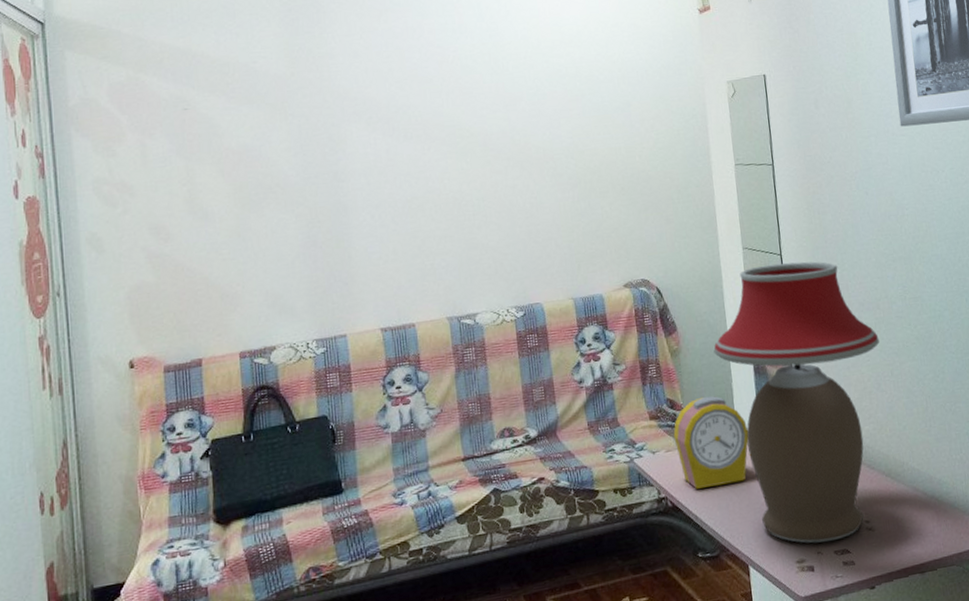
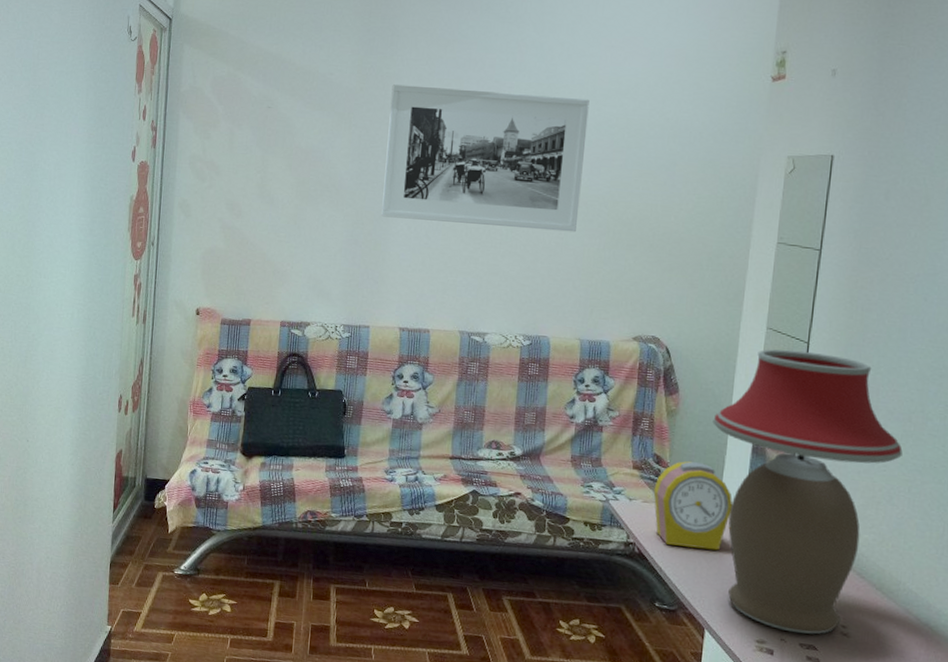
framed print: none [327,53,548,210] -> present [381,84,590,232]

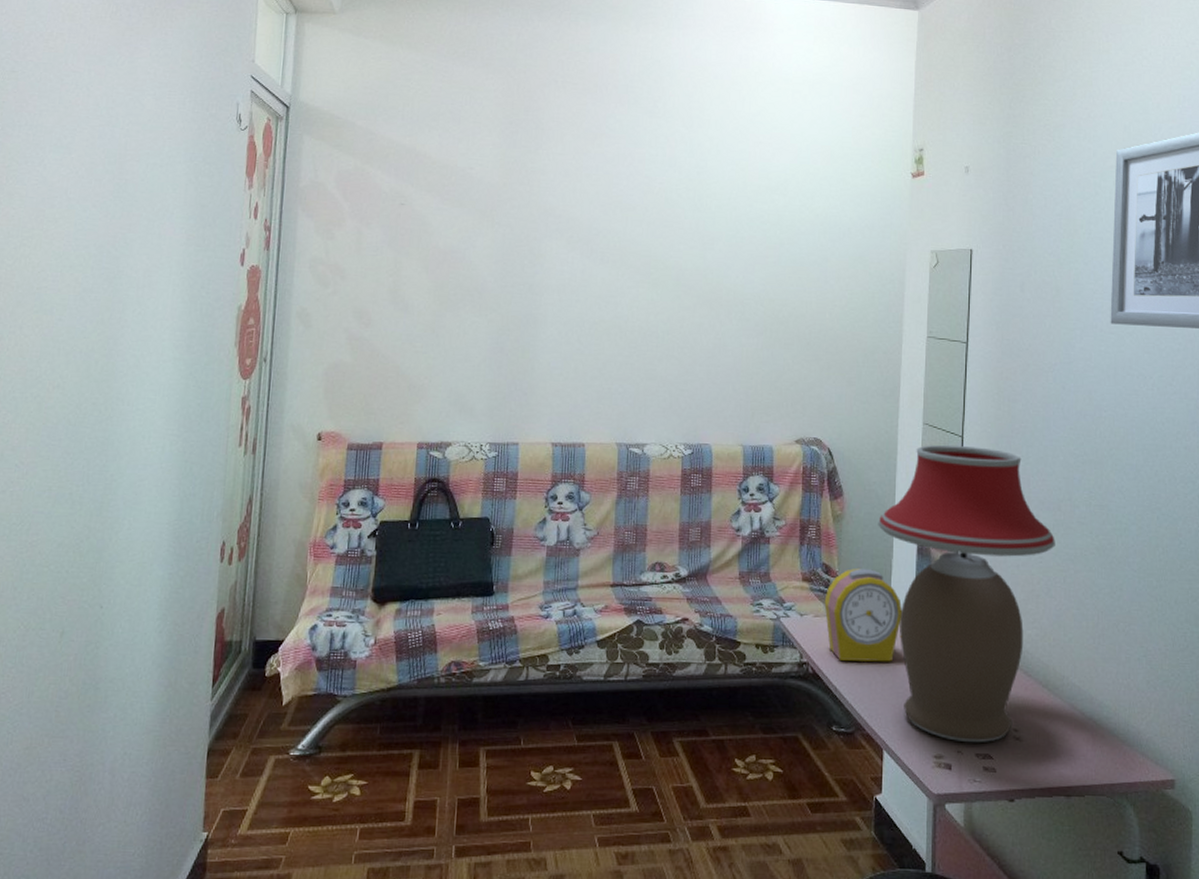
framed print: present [381,84,590,232] -> none [529,180,741,332]

